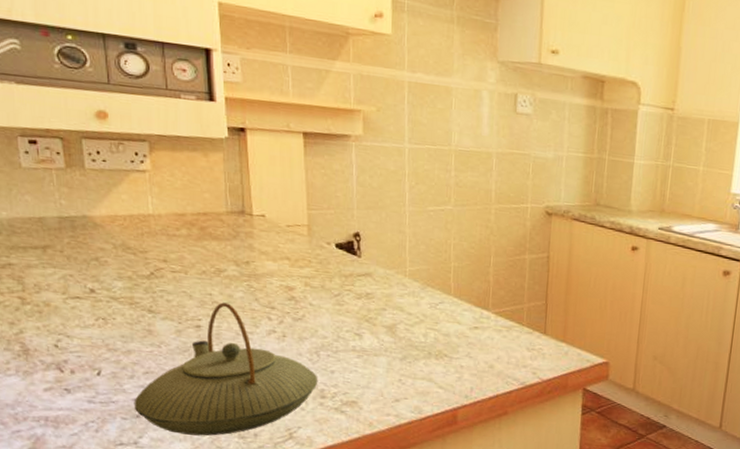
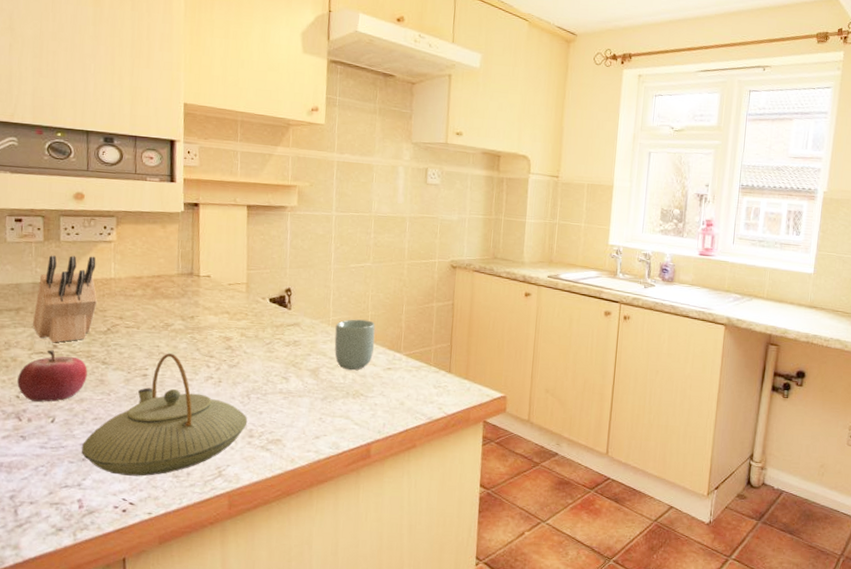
fruit: none [53,294,132,353] -> present [17,350,88,402]
knife block: none [63,185,136,287] -> present [32,255,98,343]
cup: none [412,270,459,329] -> present [334,319,375,371]

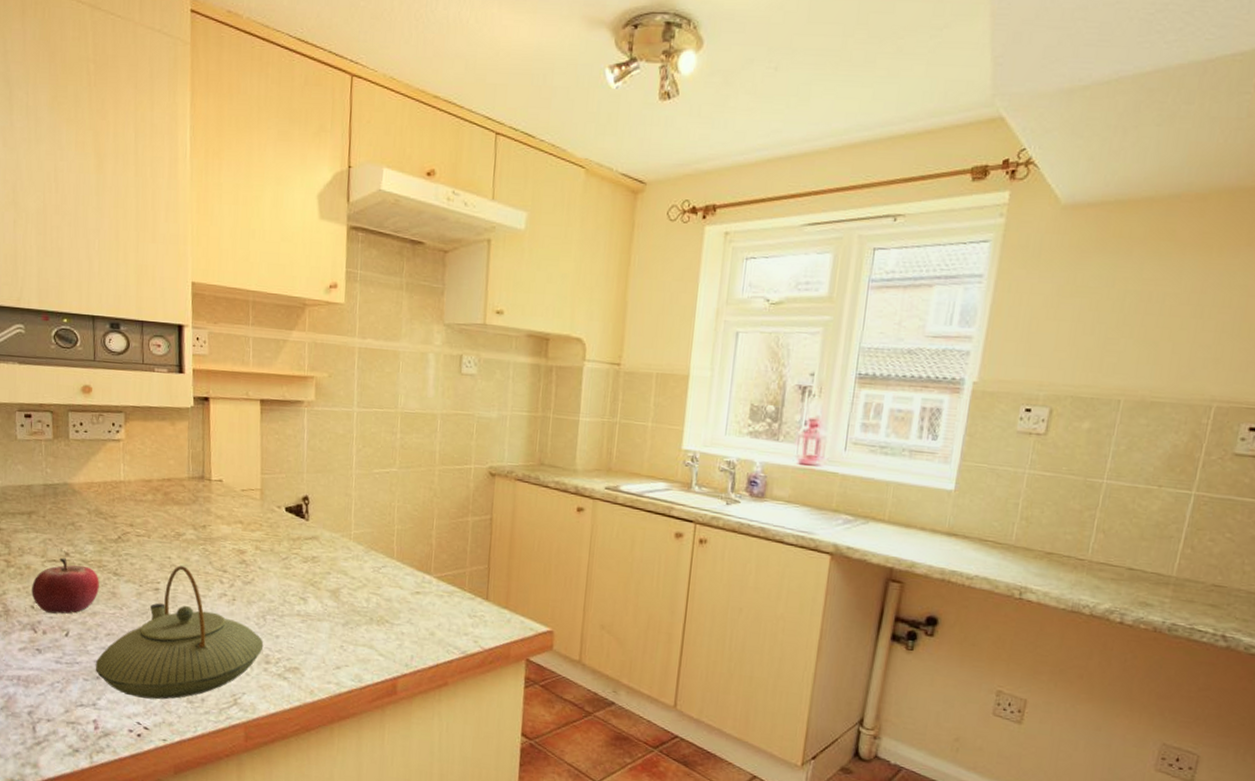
knife block: present [32,255,98,343] -> none [44,454,108,551]
cup: present [334,319,375,371] -> none [356,533,402,593]

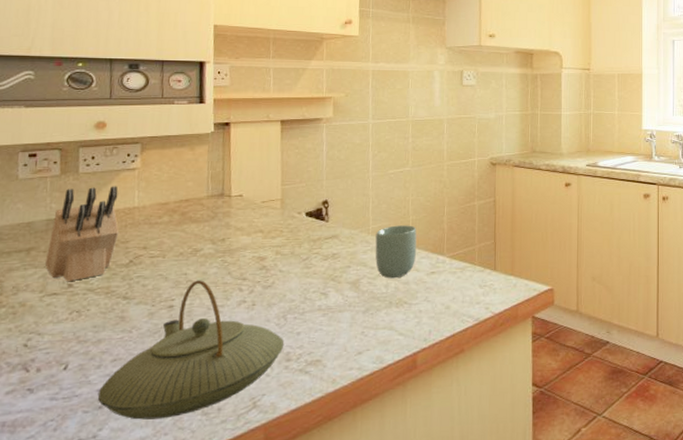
fruit: present [32,558,99,614] -> none [25,290,107,349]
knife block: none [44,454,108,551] -> present [44,186,120,282]
cup: none [356,533,402,593] -> present [375,225,417,279]

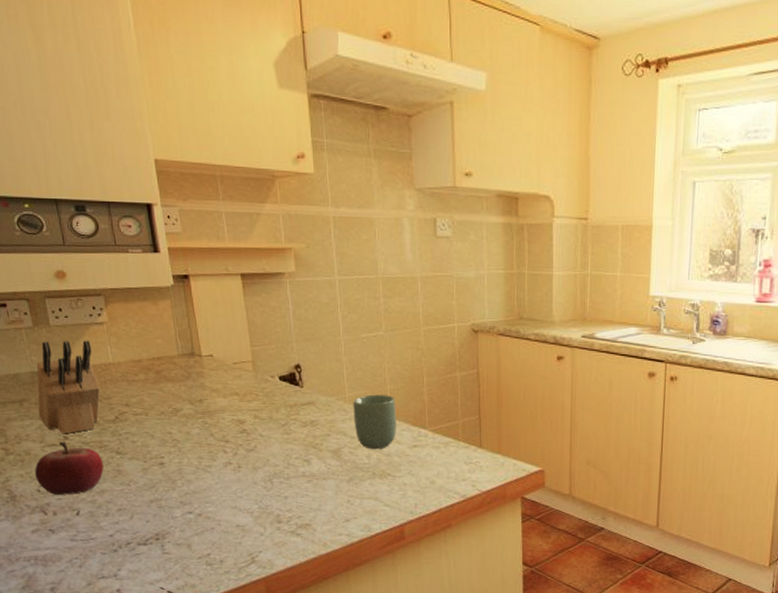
fruit: none [25,290,107,349] -> present [34,442,104,495]
teapot: present [97,280,285,420] -> none [110,440,274,565]

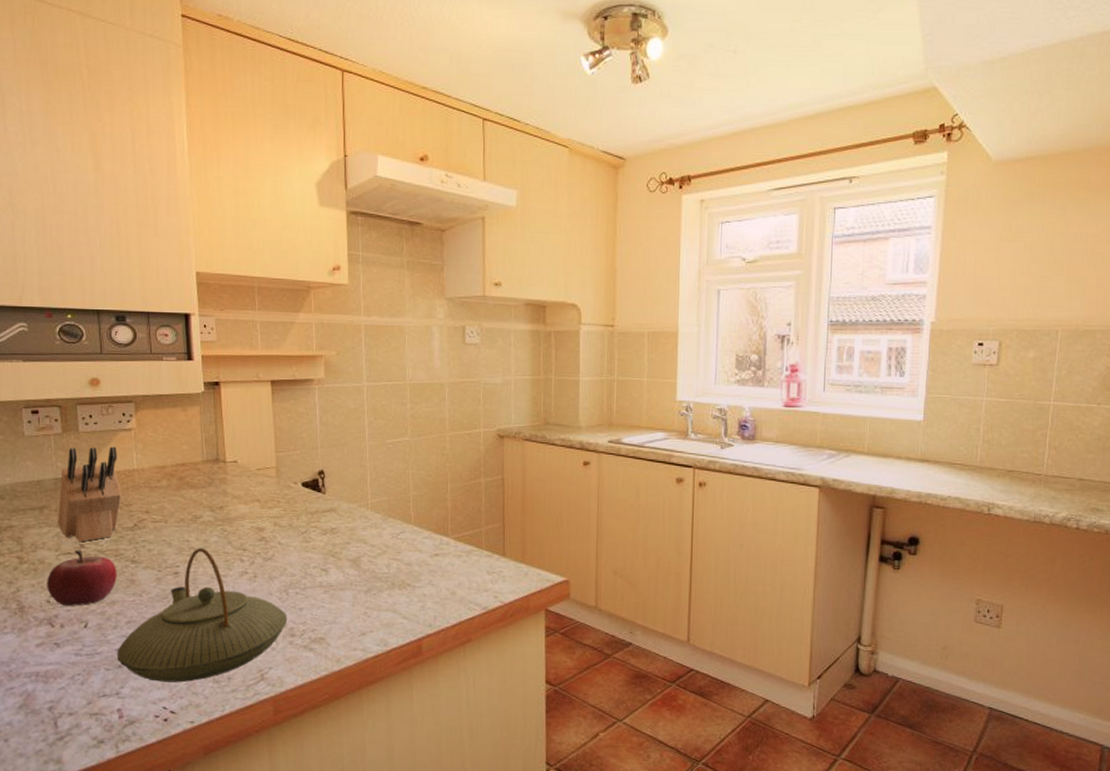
teapot: none [110,440,274,565] -> present [116,548,288,683]
cup: present [353,394,396,450] -> none [375,501,418,559]

